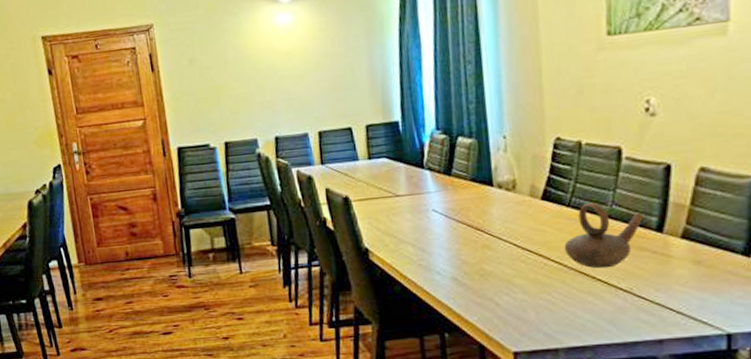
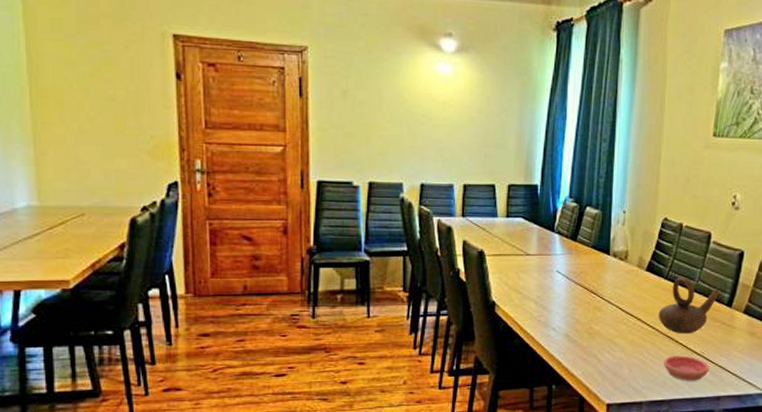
saucer: none [579,293,643,323] -> present [663,355,709,381]

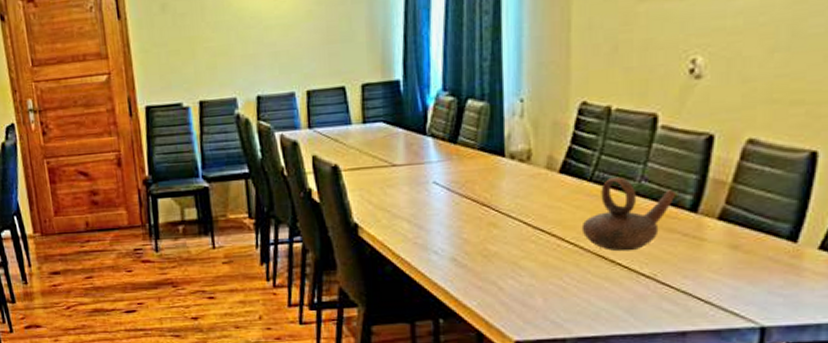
saucer: present [663,355,709,381] -> none [594,279,666,312]

